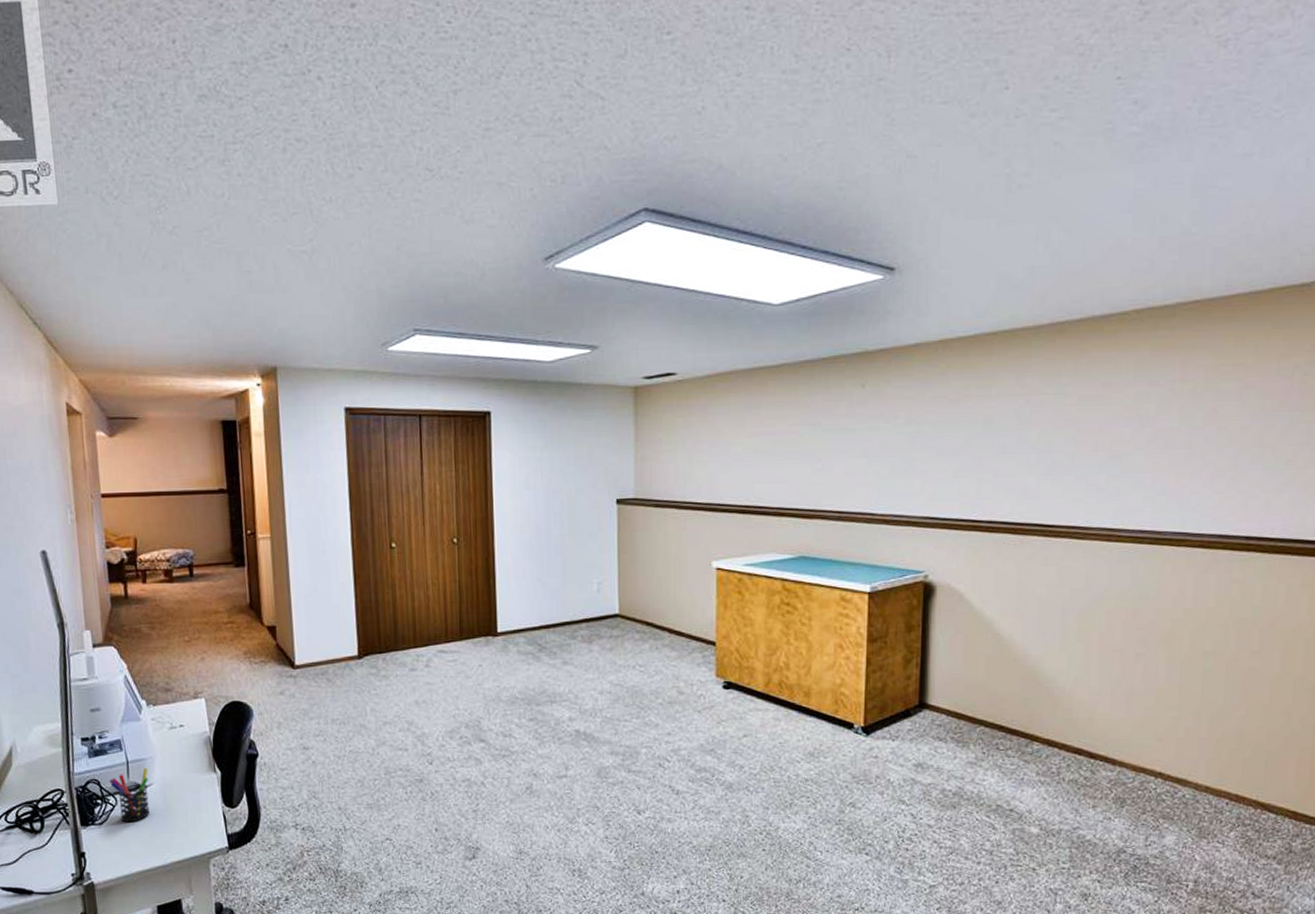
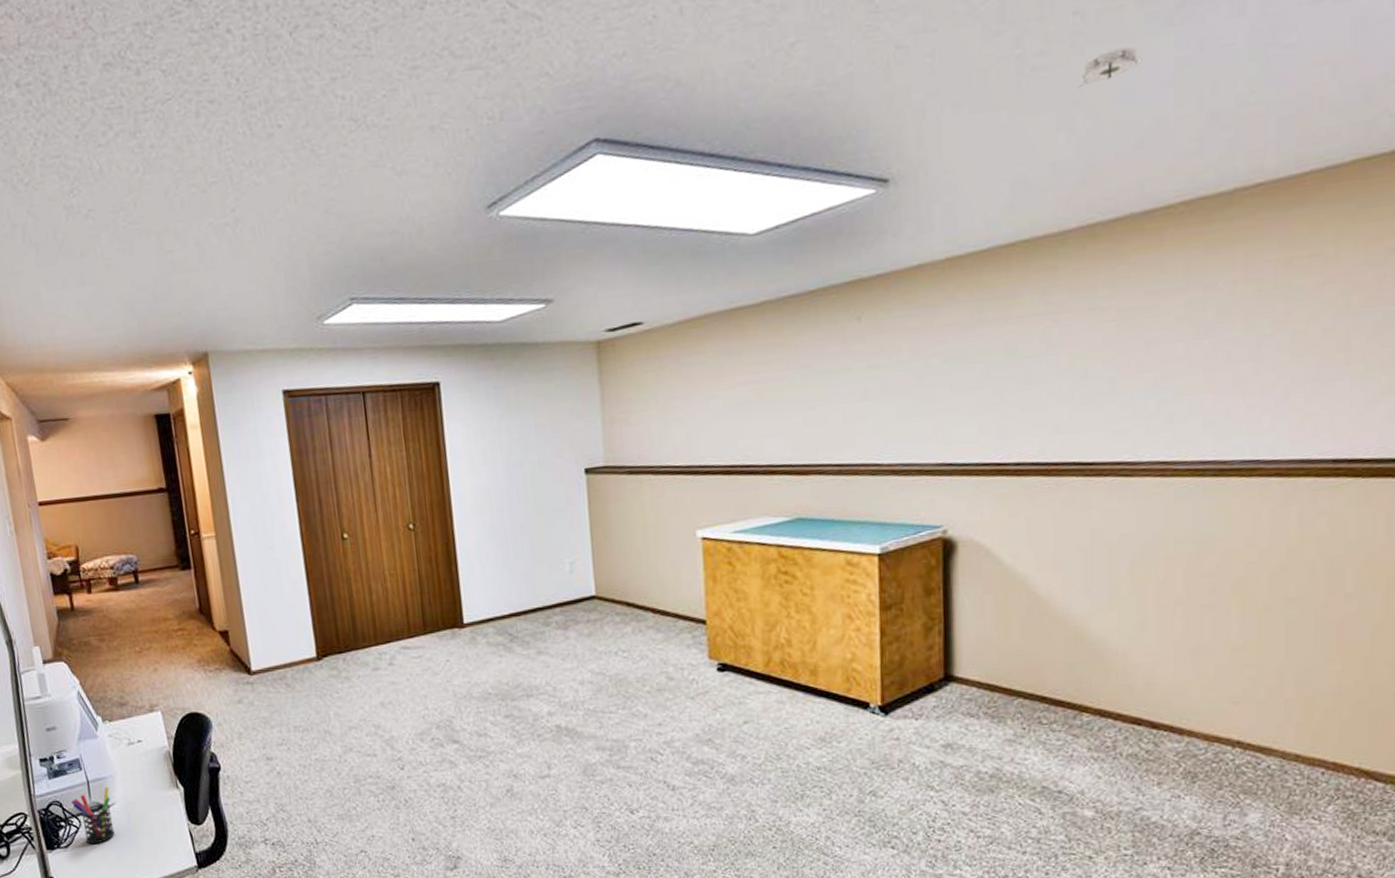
smoke detector: none [1055,176,1108,207] -> present [1078,46,1143,89]

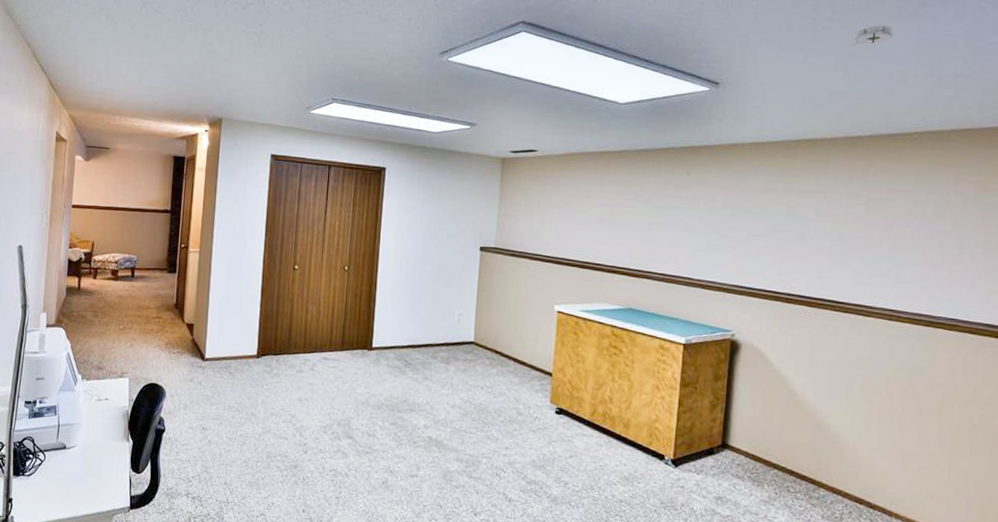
pen holder: present [70,786,115,845] -> none [41,431,75,477]

